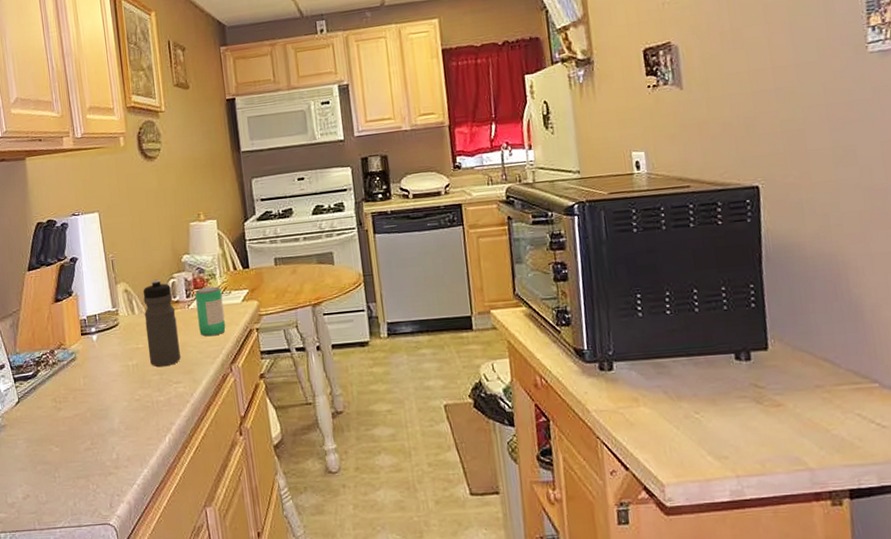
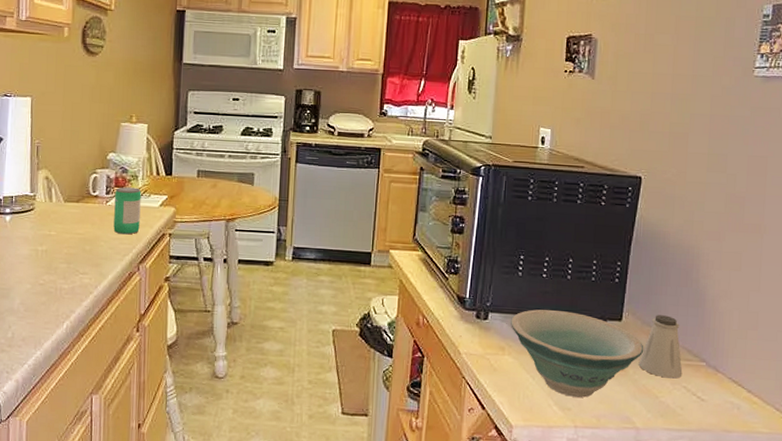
water bottle: present [143,279,181,368] -> none [59,172,93,257]
bowl: none [639,348,802,443] -> present [511,309,644,398]
saltshaker: none [797,336,853,408] -> present [638,315,683,379]

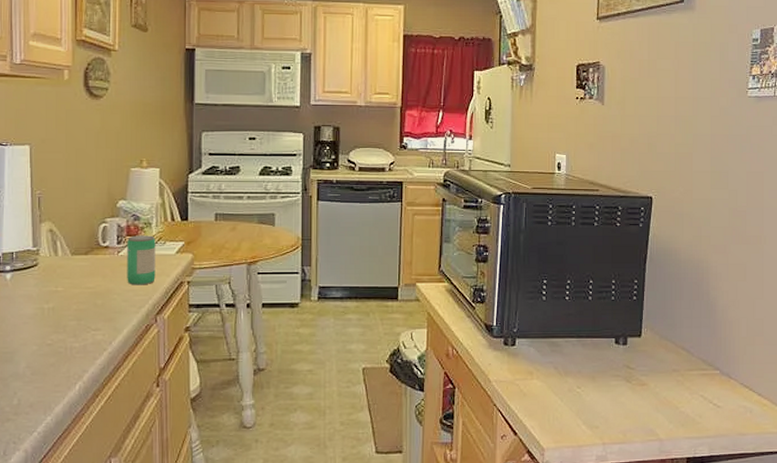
bowl: present [511,309,644,398] -> none [537,331,663,415]
saltshaker: present [638,315,683,379] -> none [659,328,699,389]

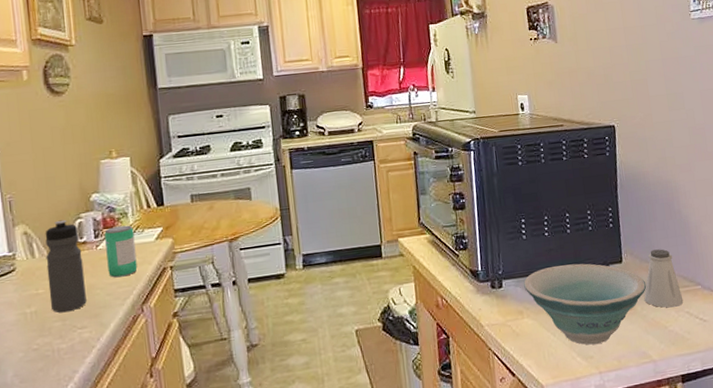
water bottle: none [68,222,103,313] -> present [45,219,87,313]
bowl: none [537,331,663,415] -> present [524,263,647,345]
saltshaker: none [659,328,699,389] -> present [644,249,684,308]

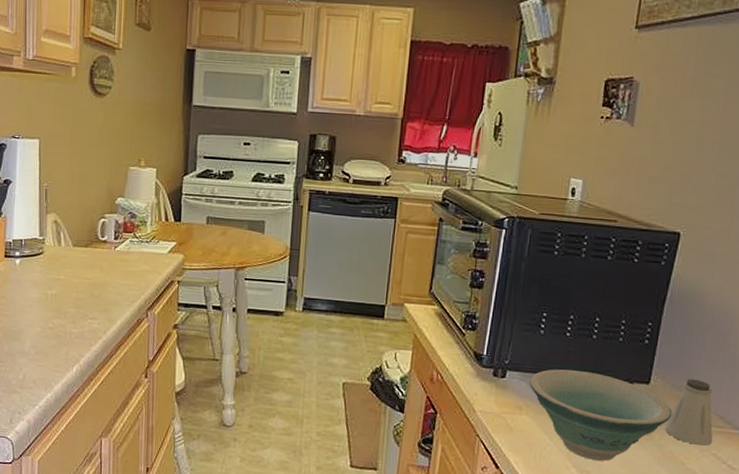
water bottle: present [45,219,87,313] -> none [68,216,102,302]
beverage can: present [104,225,137,278] -> none [122,232,150,281]

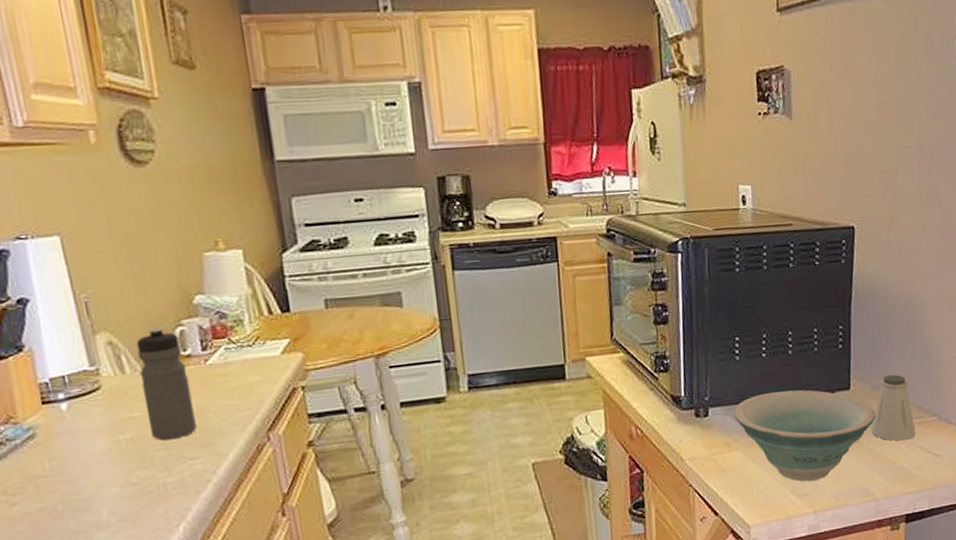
water bottle: none [68,216,102,302] -> present [136,327,197,441]

